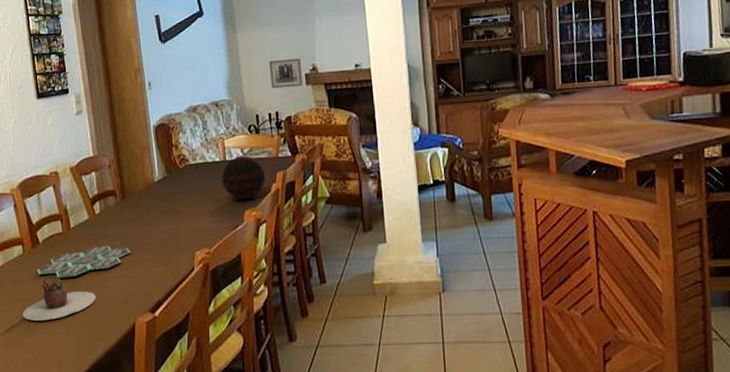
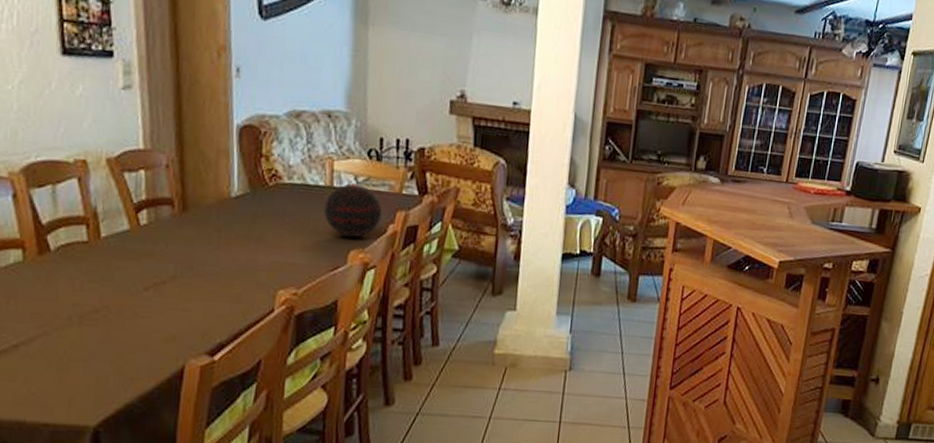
teapot: present [22,276,96,321] -> none [16,295,131,350]
board game: present [37,245,131,278] -> none [44,266,188,301]
wall art: present [268,58,303,89] -> none [404,74,448,115]

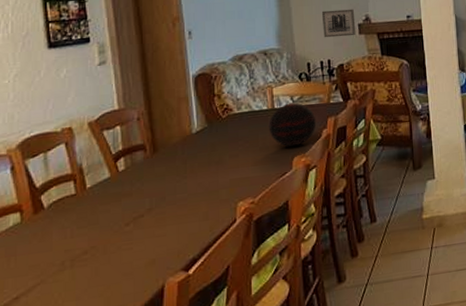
wall art: none [404,74,448,115] -> present [321,9,356,38]

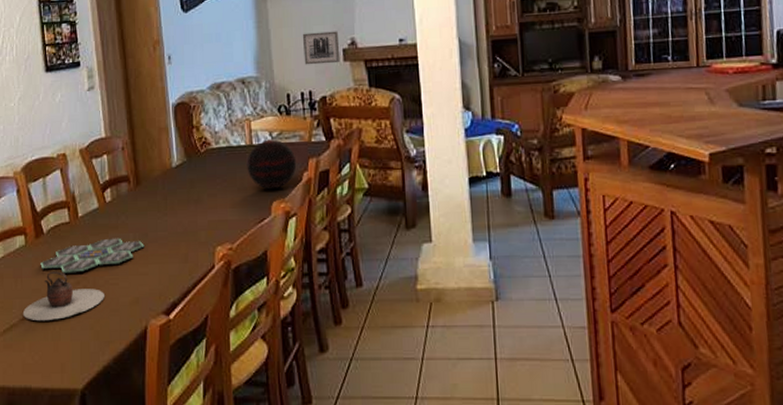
teapot: none [16,244,116,298] -> present [22,271,104,321]
board game: none [39,204,162,246] -> present [40,238,144,273]

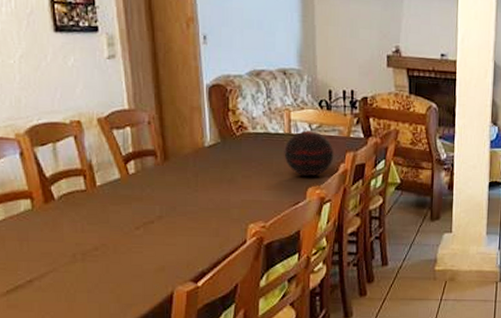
teapot: present [22,271,104,321] -> none [29,236,126,284]
board game: present [40,238,144,273] -> none [51,209,172,240]
wall art: present [302,31,340,65] -> none [348,34,384,68]

